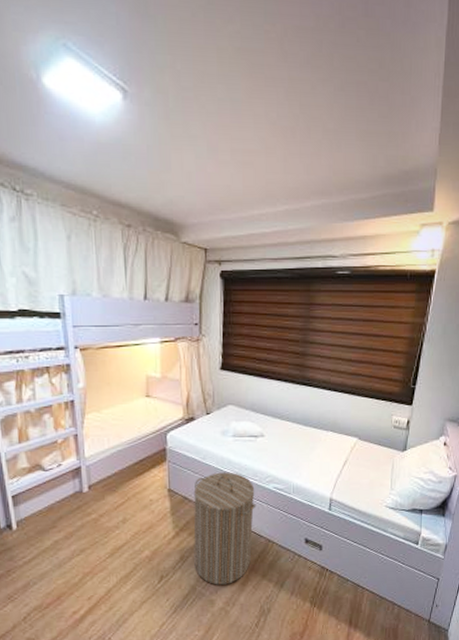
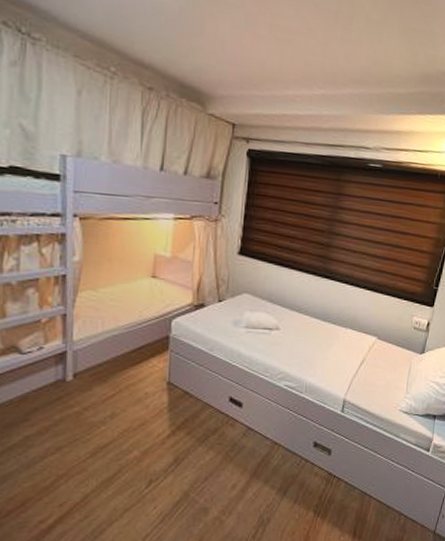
laundry hamper: present [193,472,256,585] -> none [189,366,265,491]

